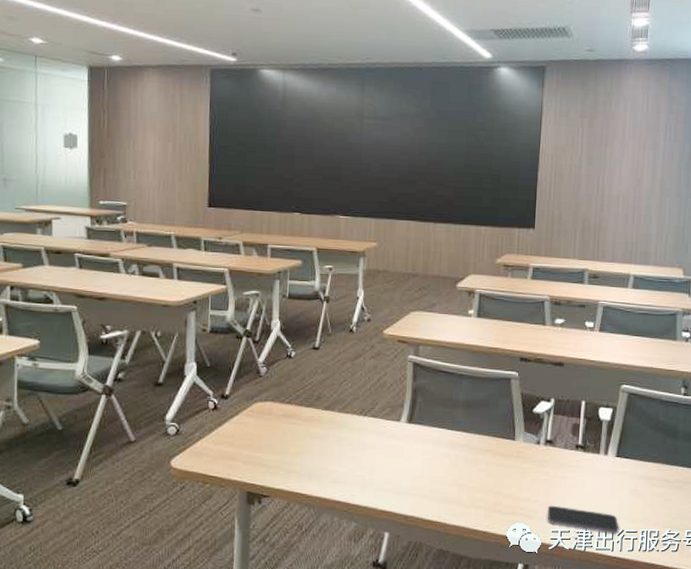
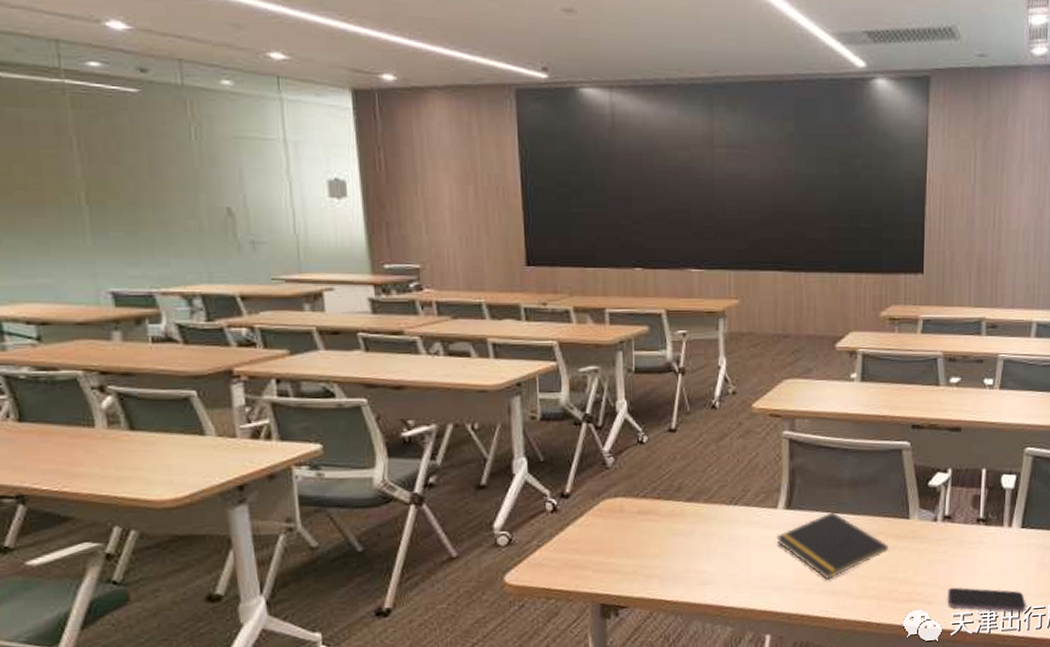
notepad: none [398,428,495,488] -> present [776,511,888,580]

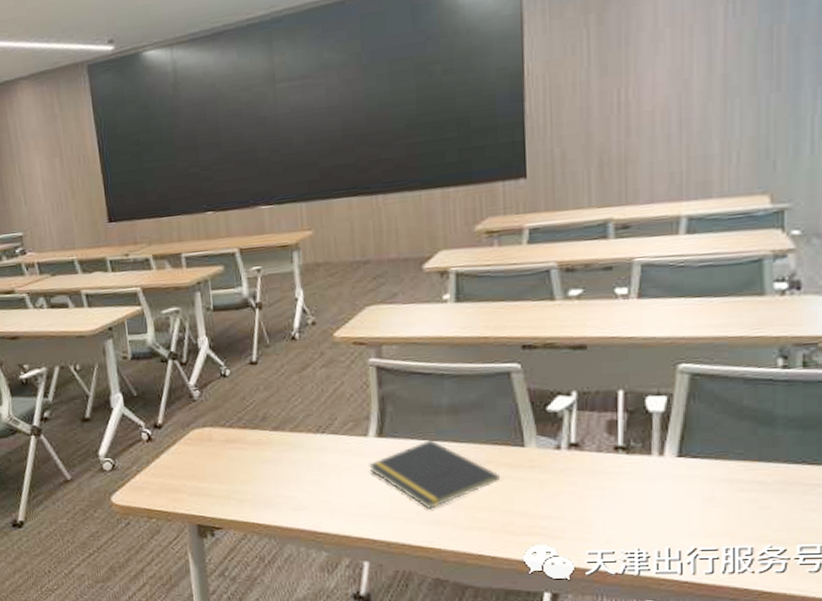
smartphone: present [947,587,1027,612] -> none [579,522,691,553]

